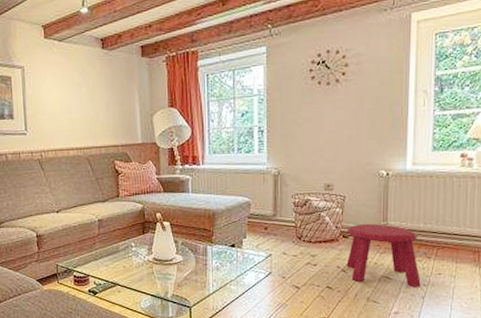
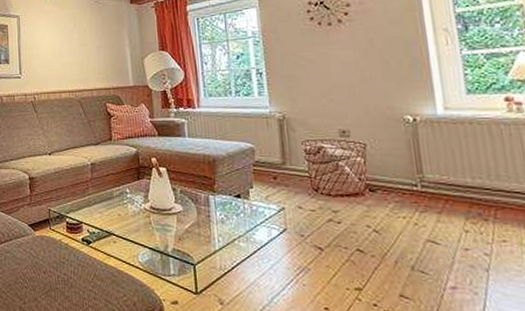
stool: present [346,224,421,287] -> none [373,177,481,257]

